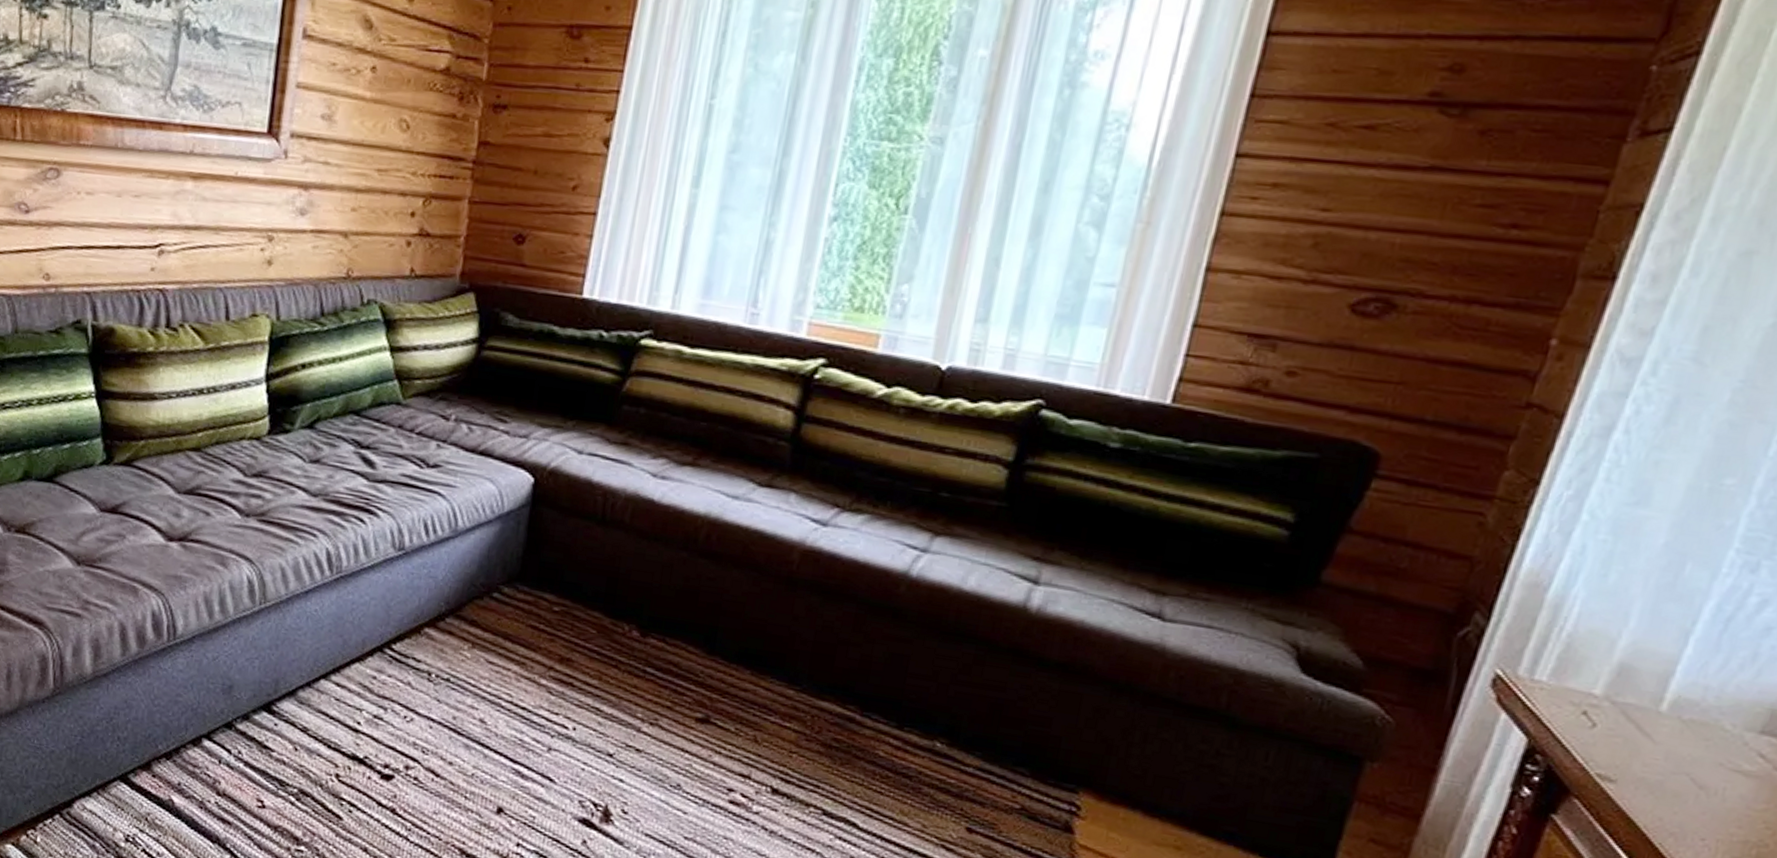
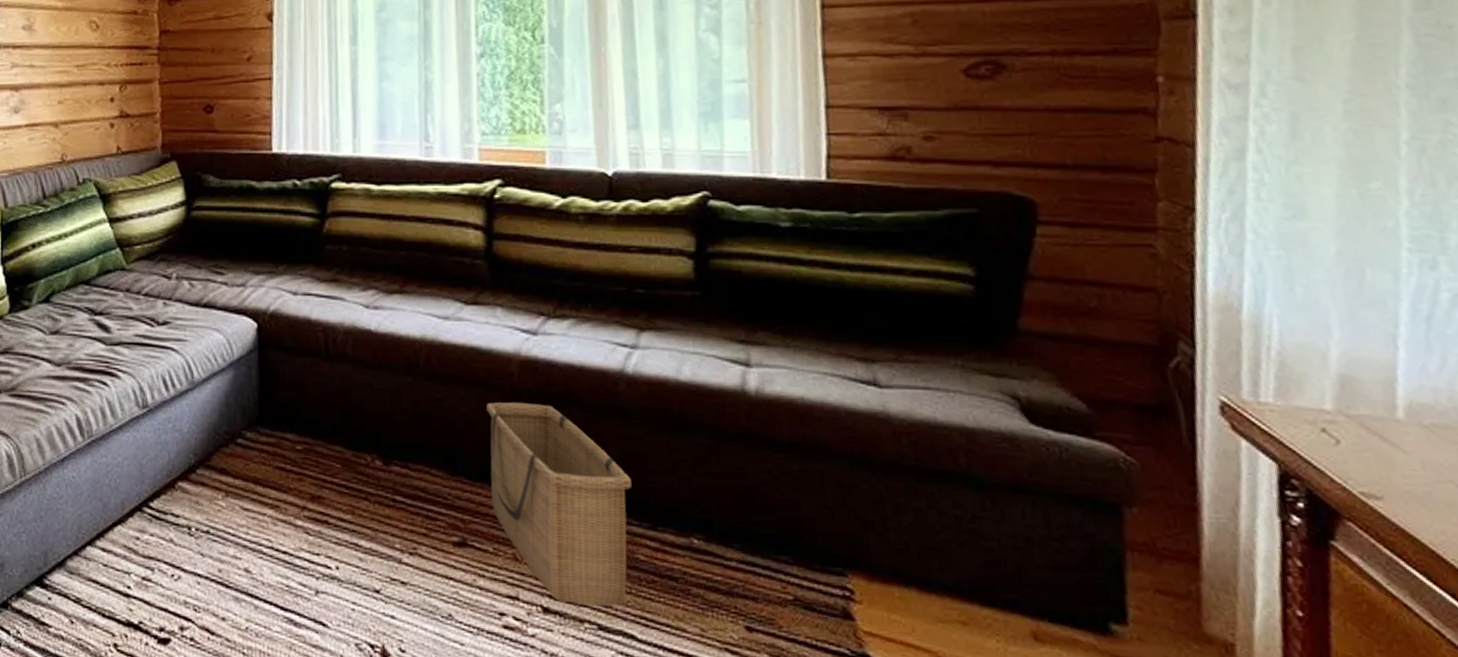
basket: none [743,588,889,796] -> present [486,402,632,607]

